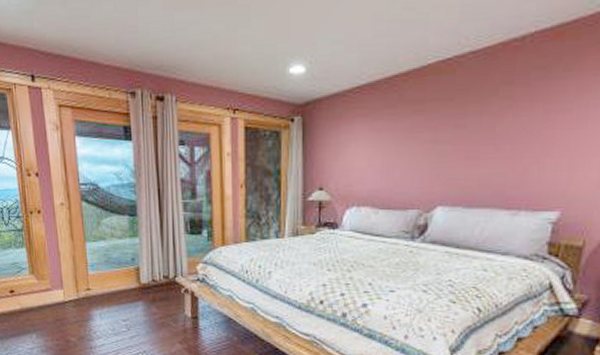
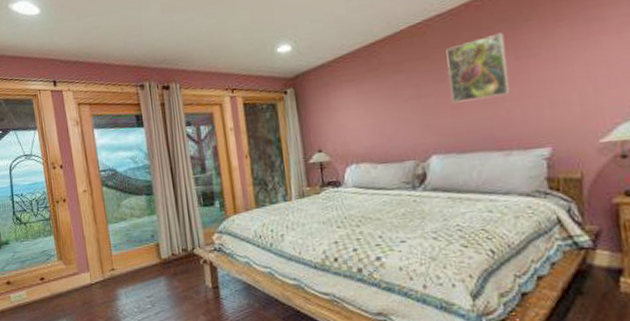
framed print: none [469,81,538,153] -> present [446,32,509,103]

